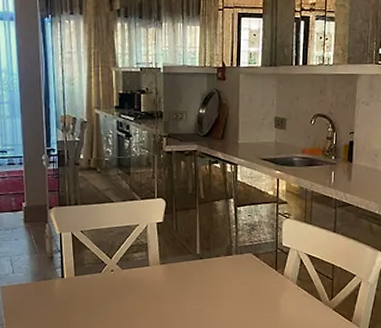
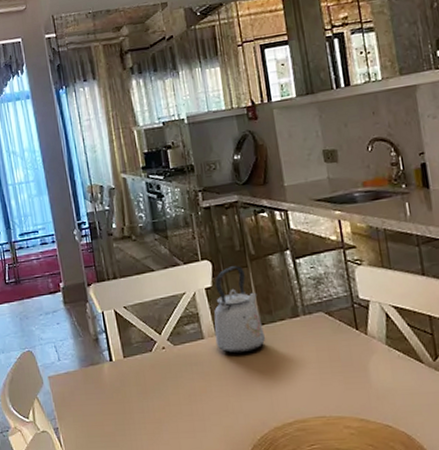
kettle: none [159,206,202,281] -> present [214,266,266,354]

